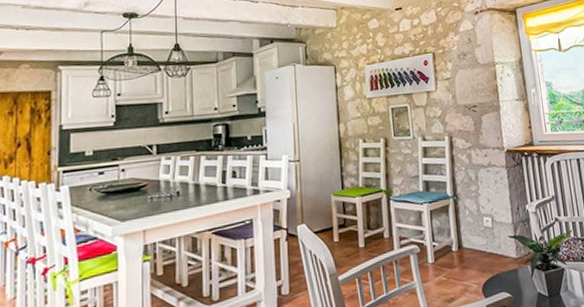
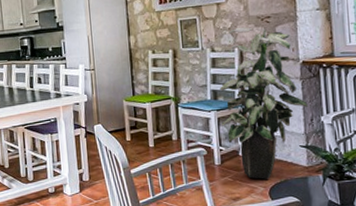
indoor plant: none [432,116,514,276] -> present [220,27,309,179]

